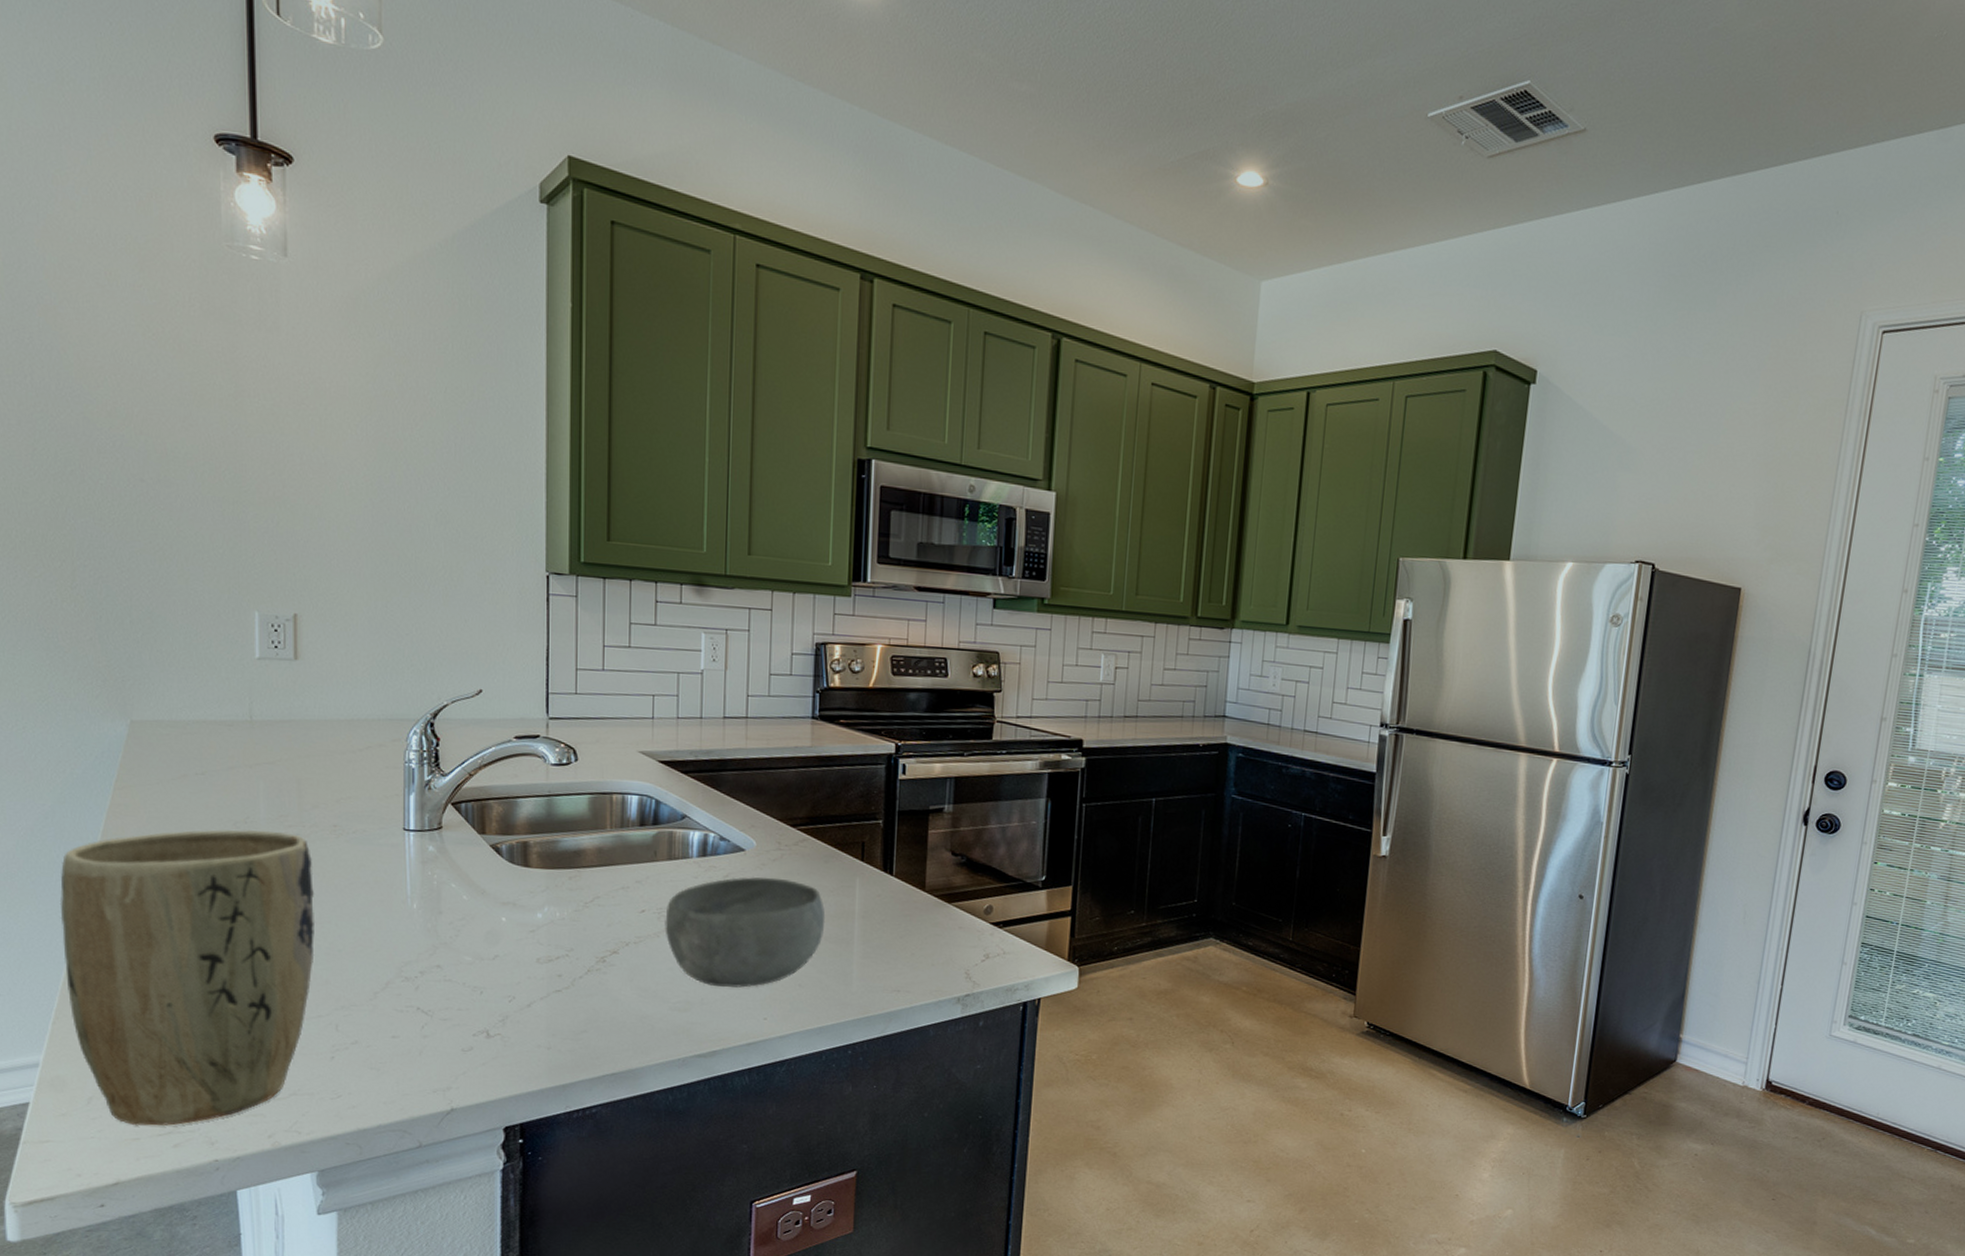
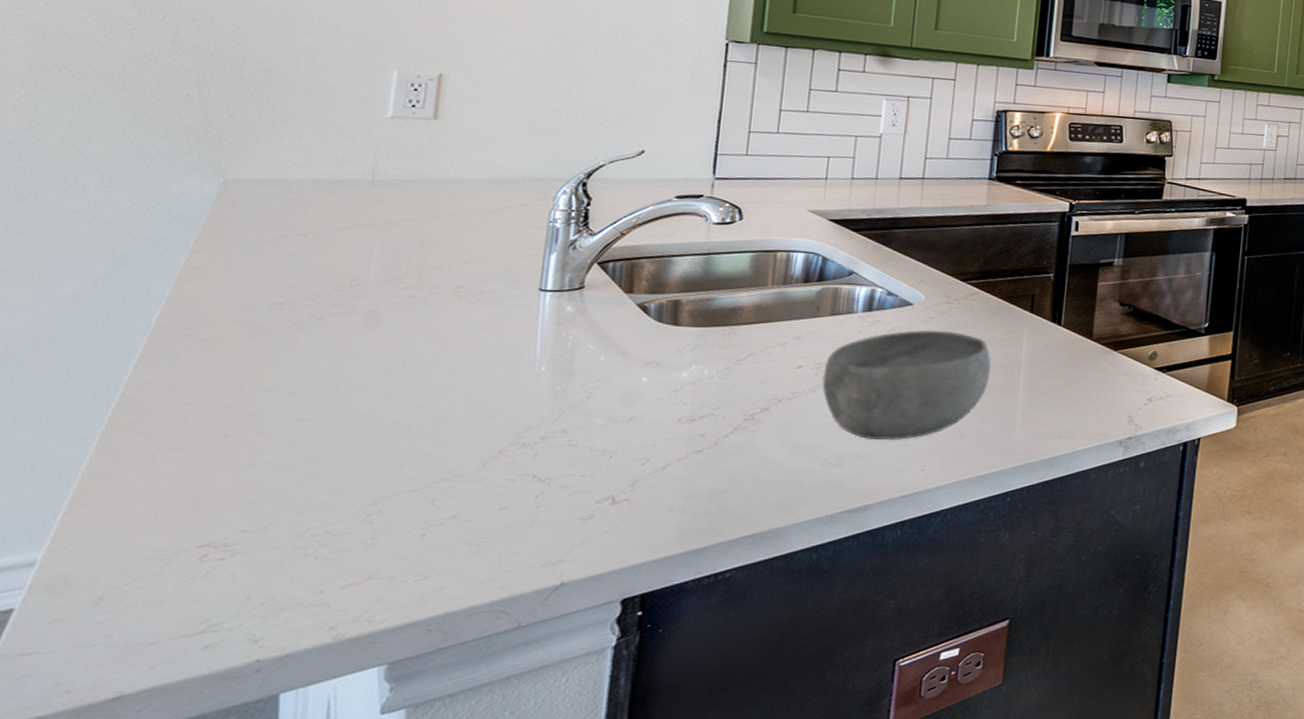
plant pot: present [59,829,315,1126] -> none [90,292,427,628]

